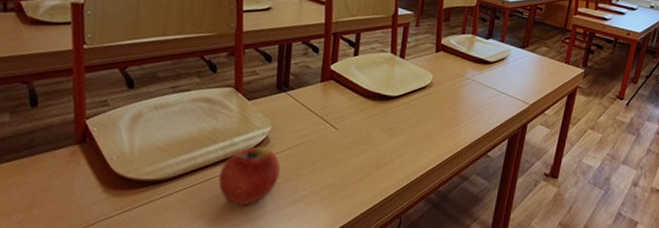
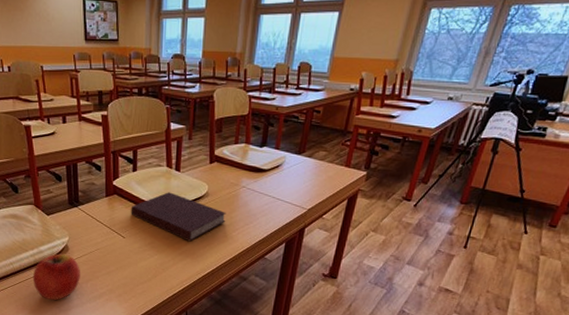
notebook: none [347,80,450,136] -> present [131,192,226,242]

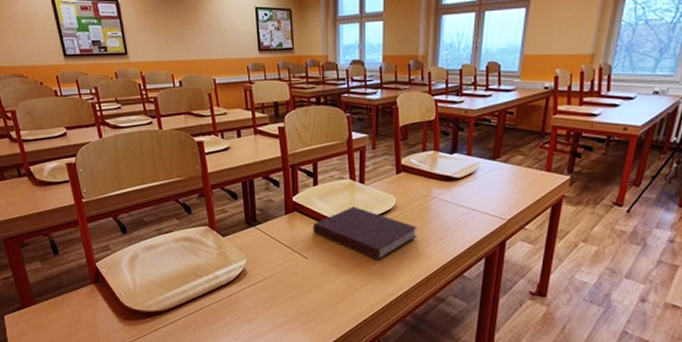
apple: present [32,253,80,301] -> none [208,278,260,332]

